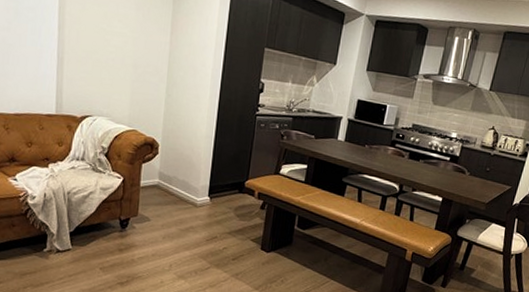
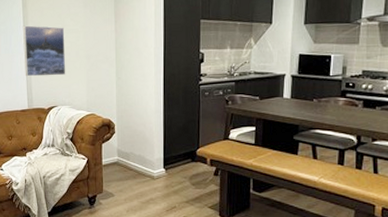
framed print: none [55,17,110,83] -> present [22,25,66,77]

